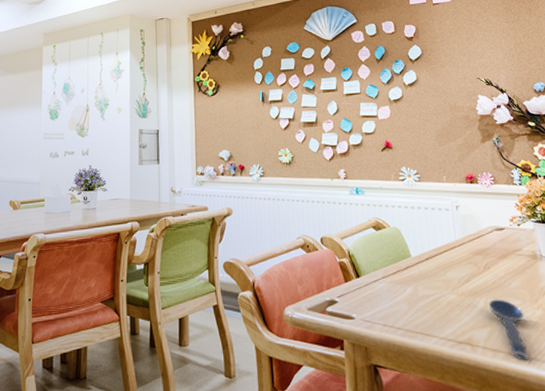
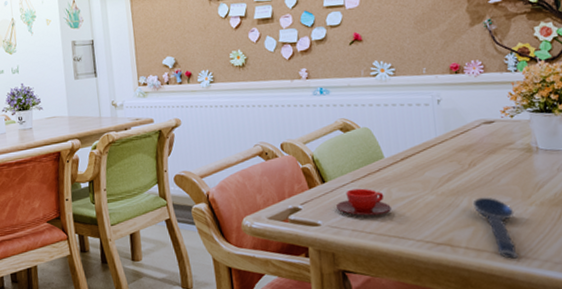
teacup: none [368,284,418,312] -> present [335,188,391,216]

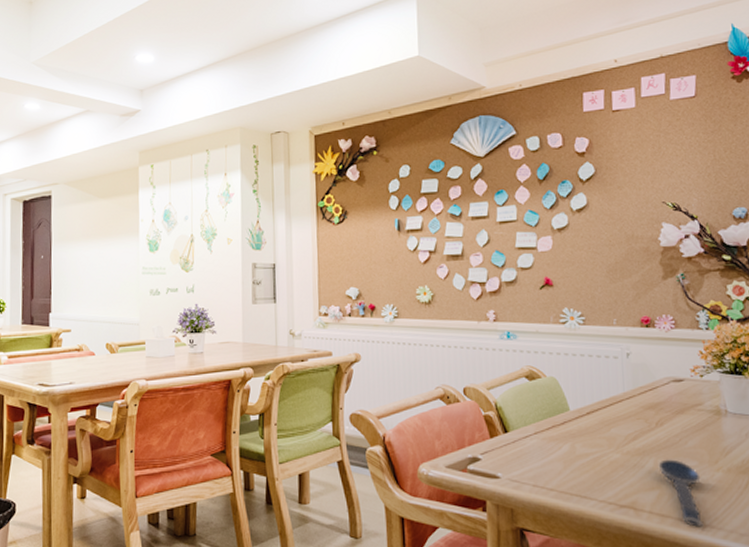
teacup: present [335,188,391,216] -> none [517,441,575,471]

